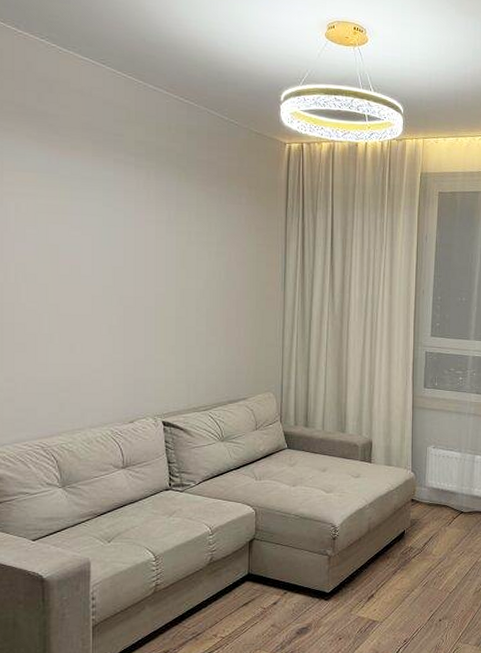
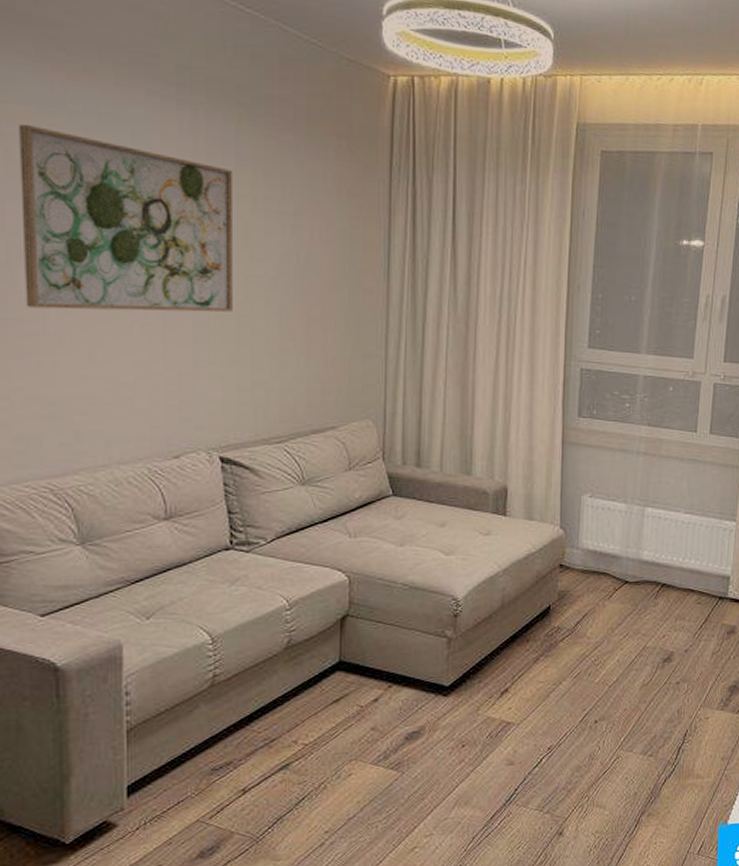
wall art: none [26,185,175,316] -> present [19,123,234,312]

